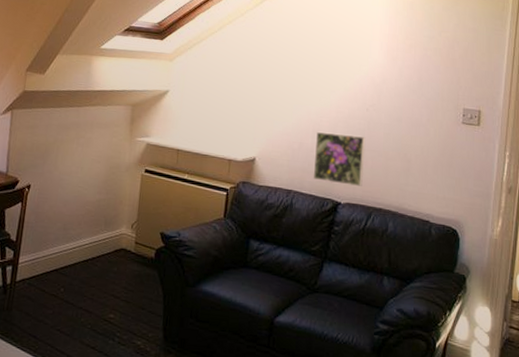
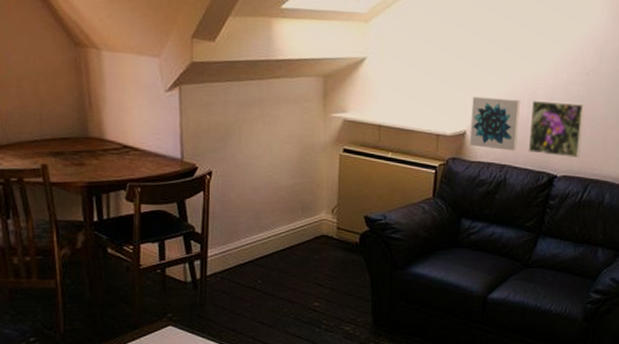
wall art: none [258,126,306,178] -> present [469,96,521,151]

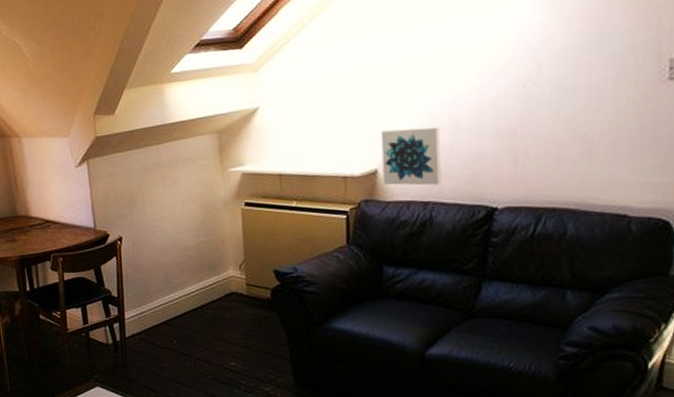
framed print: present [528,100,585,158] -> none [455,121,525,185]

